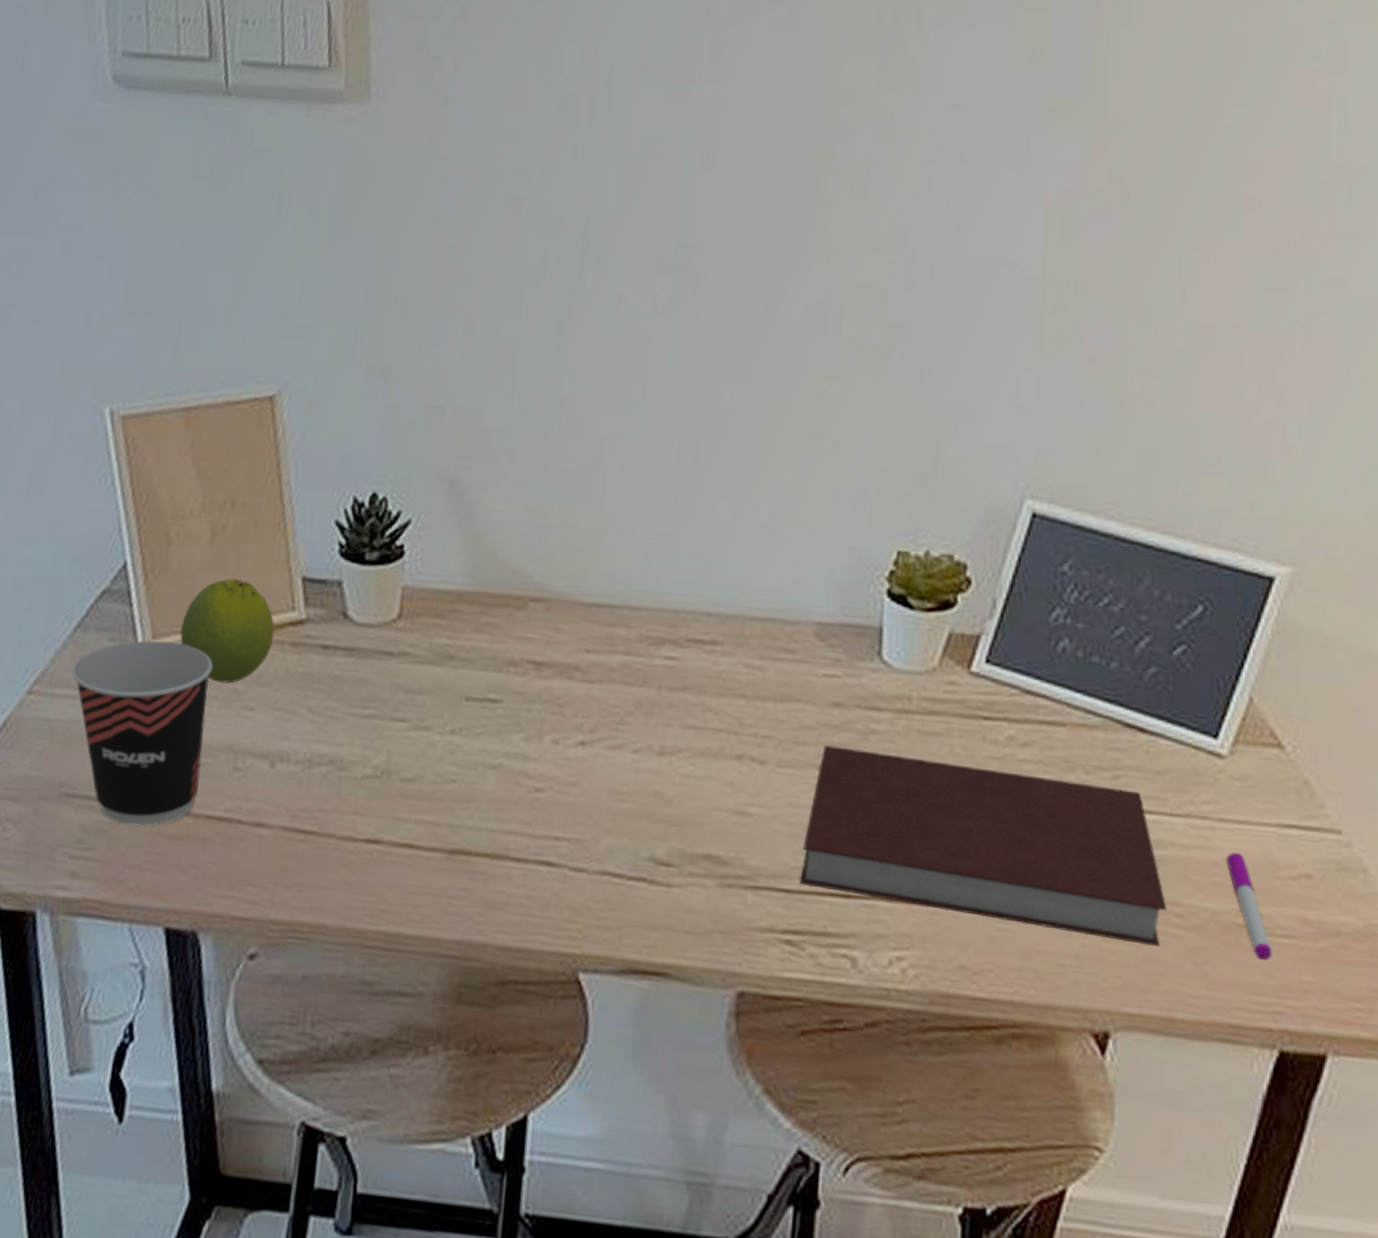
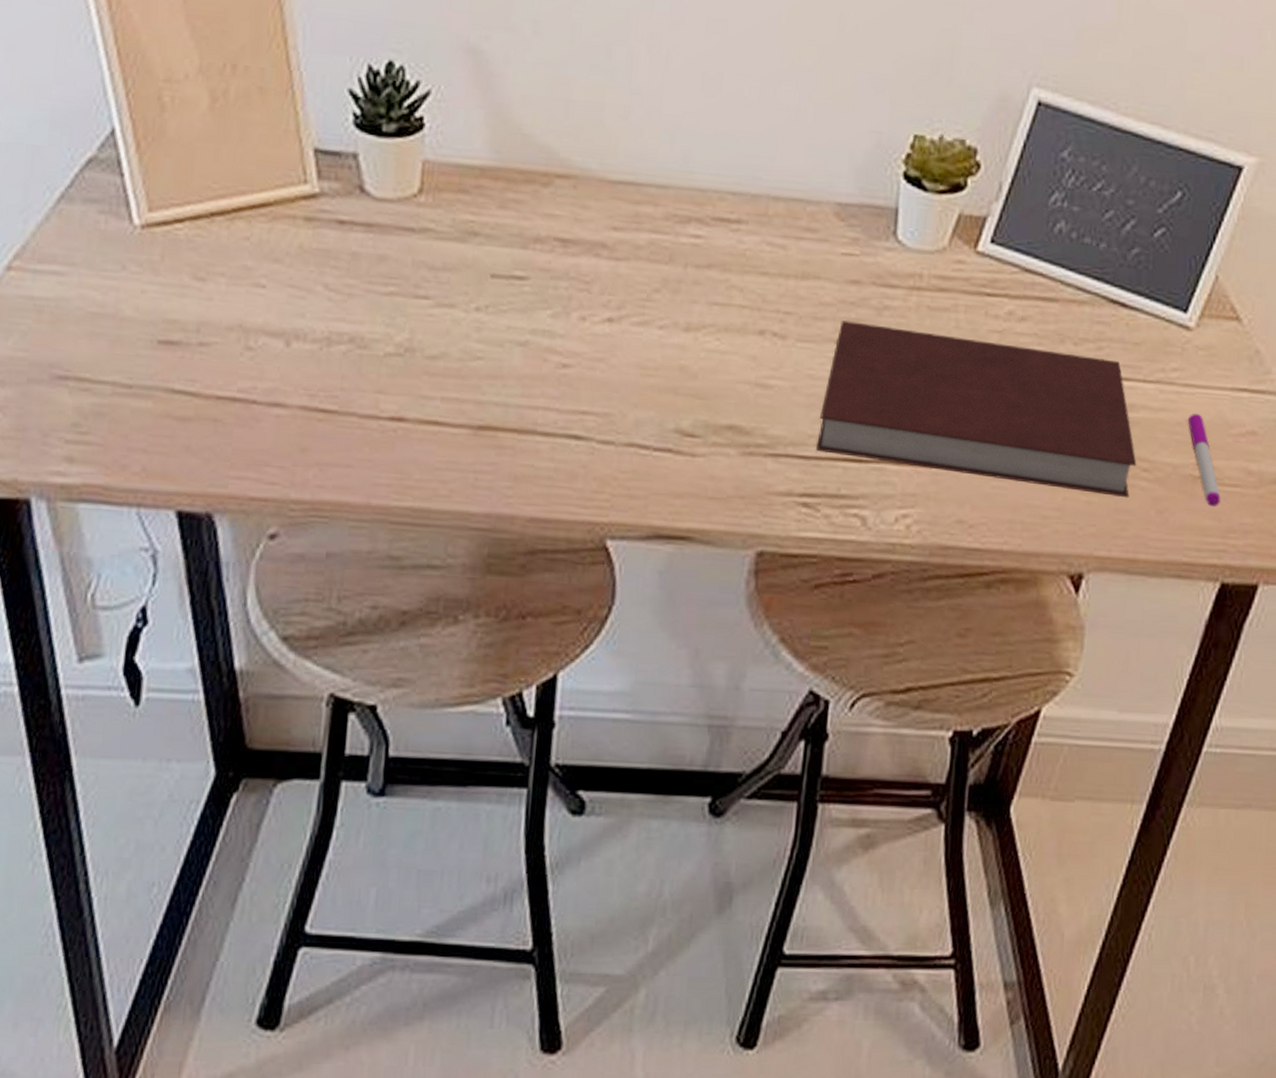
cup: present [72,640,213,827] -> none [57,213,218,409]
fruit: present [180,578,275,684] -> none [180,148,286,260]

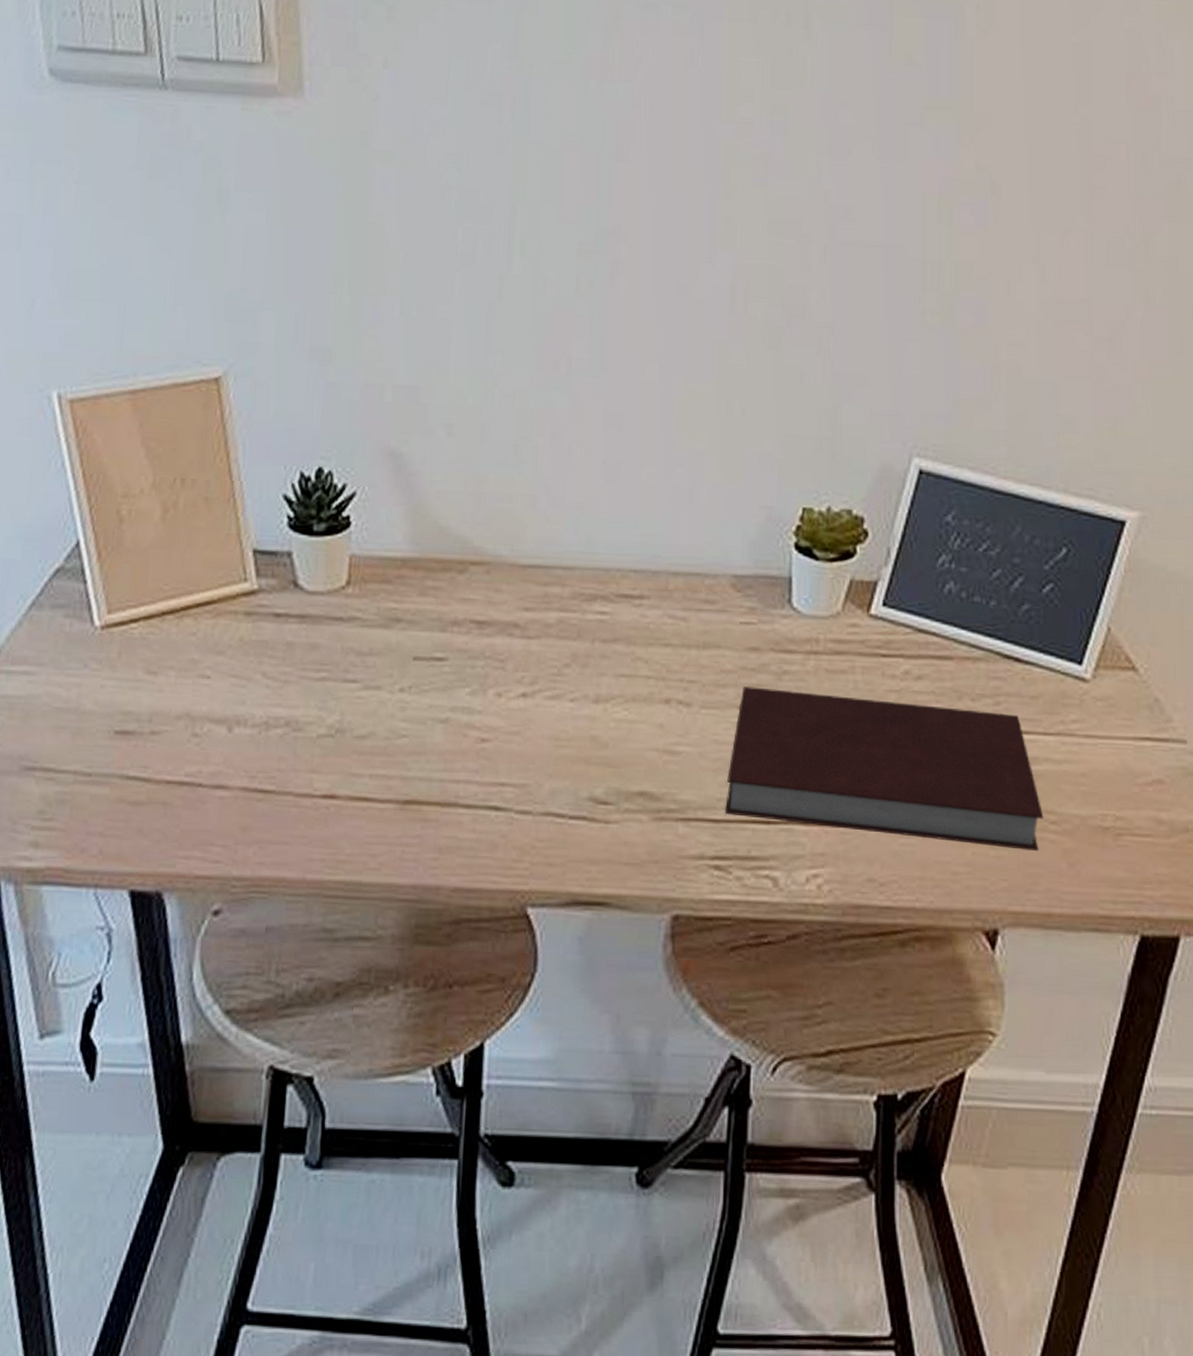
pen: present [1188,414,1221,507] -> none [1092,764,1132,858]

